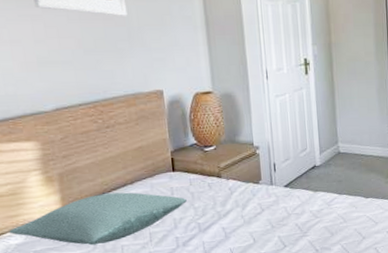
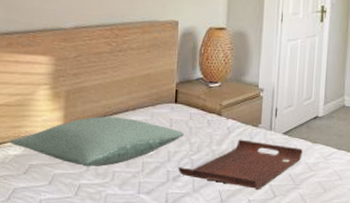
serving tray: none [186,197,306,243] -> present [178,139,303,189]

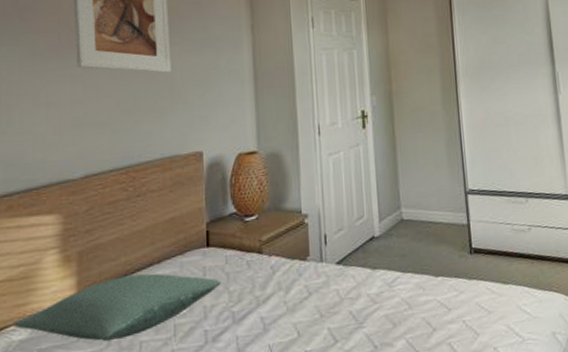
serving tray: present [178,139,303,189] -> none [217,277,362,337]

